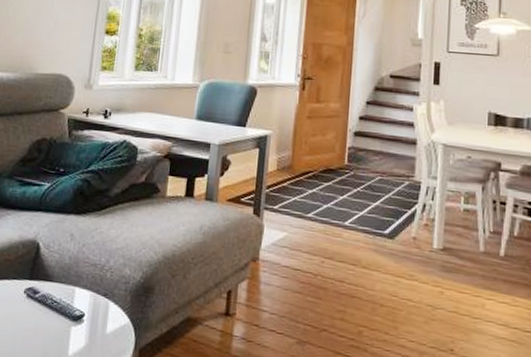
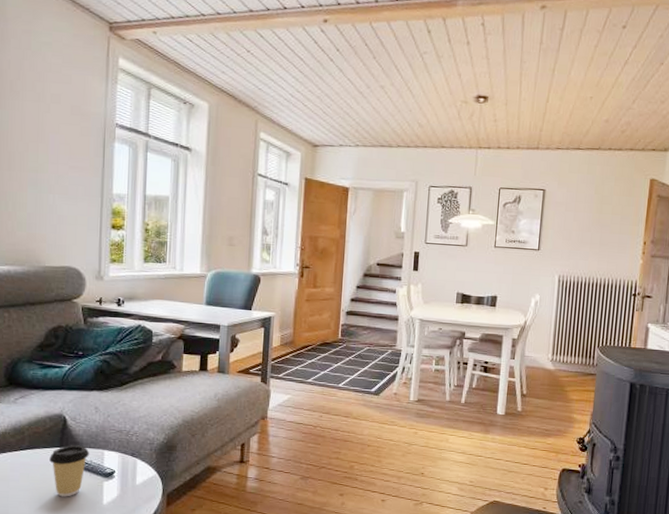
coffee cup: none [17,277,60,342] -> present [49,445,89,497]

